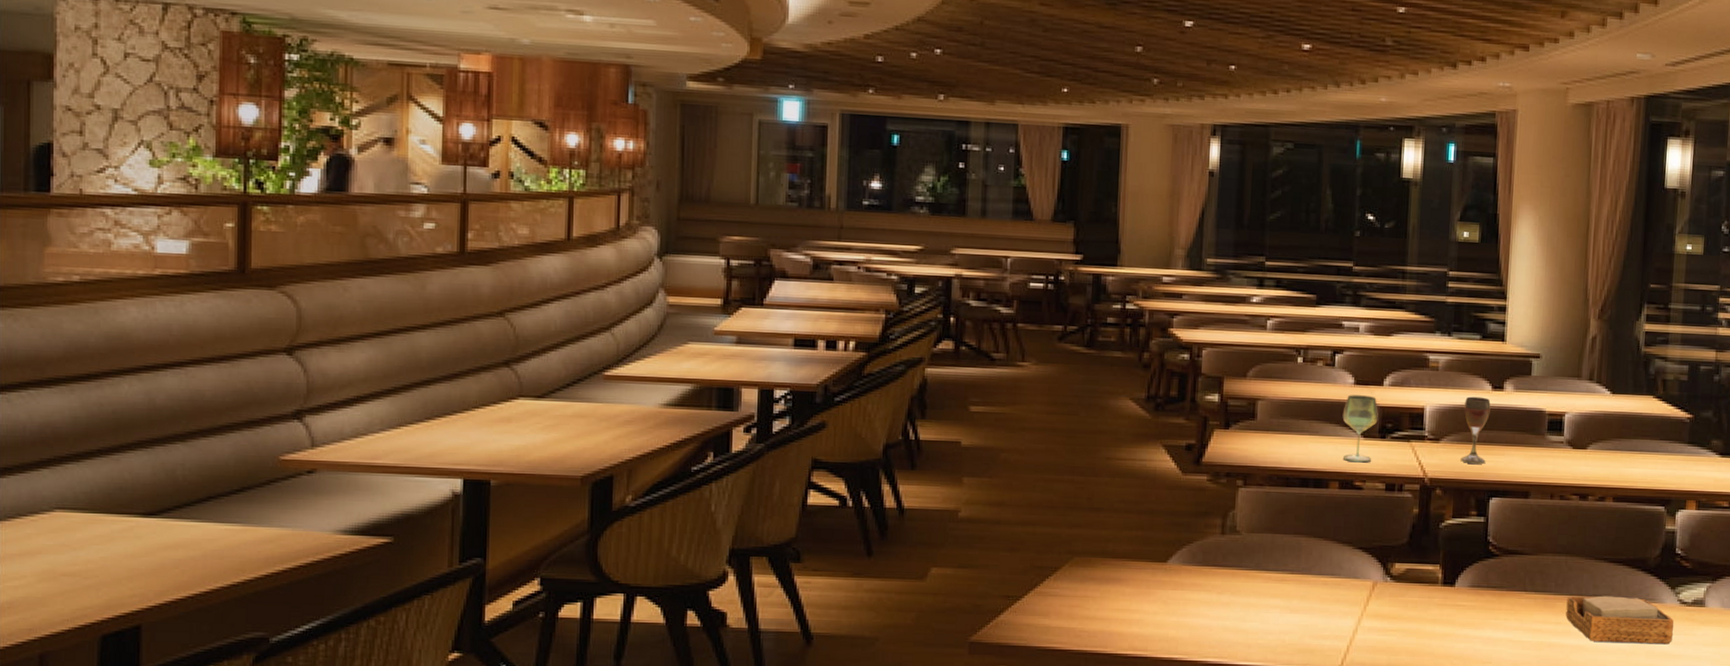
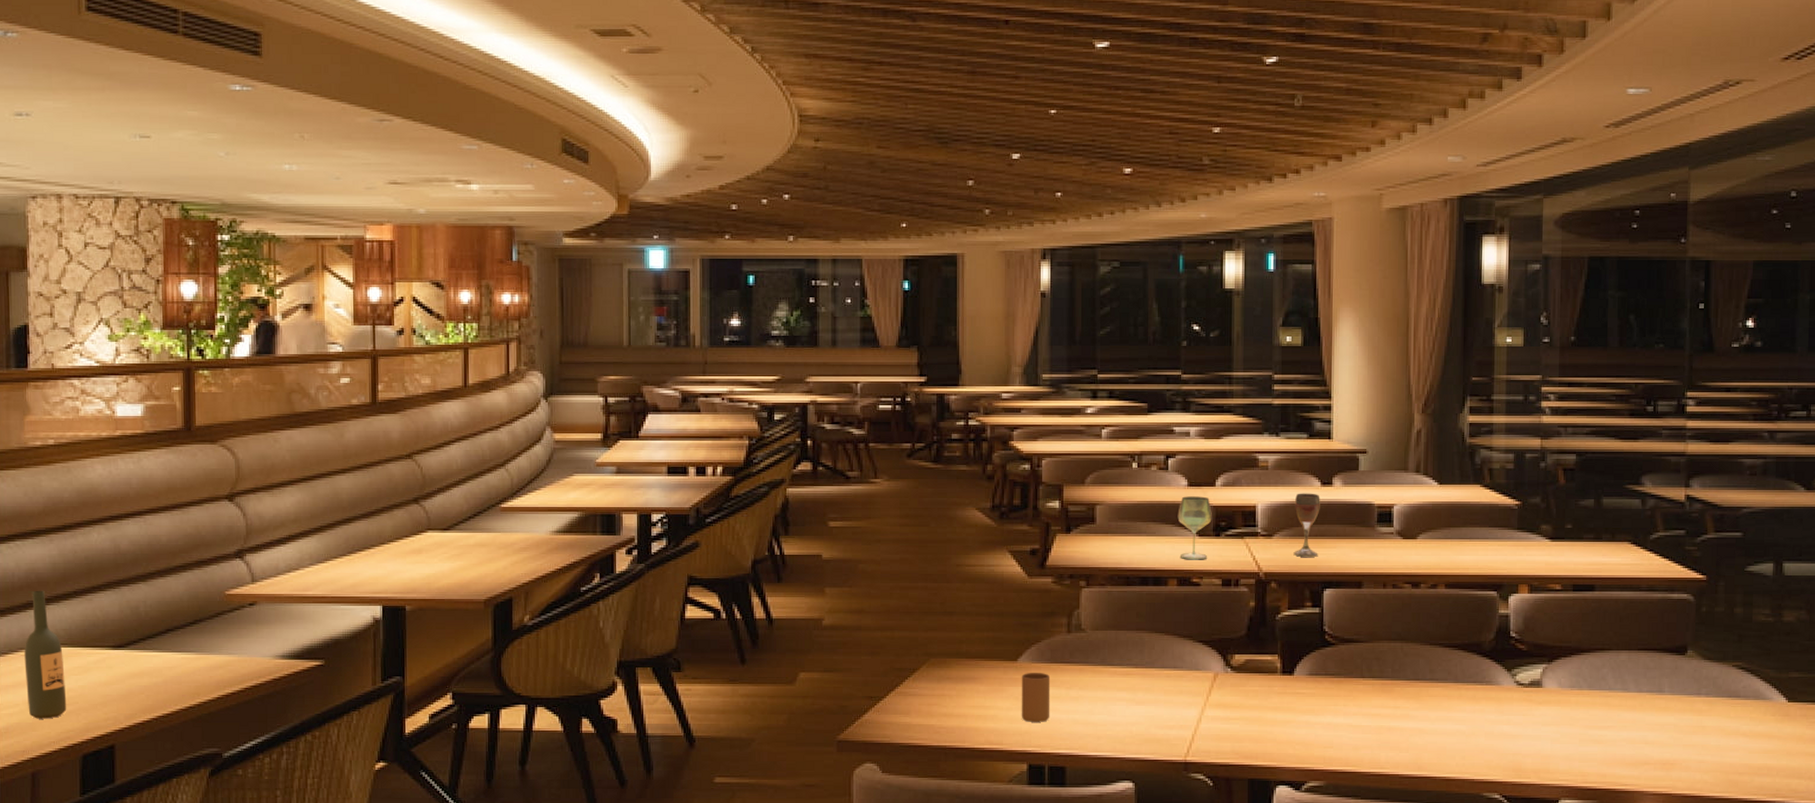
wine bottle: none [35,446,85,594] -> present [24,590,67,719]
cup: none [1168,574,1201,628] -> present [1021,672,1051,722]
napkin holder: present [1566,595,1674,645] -> none [1404,680,1512,725]

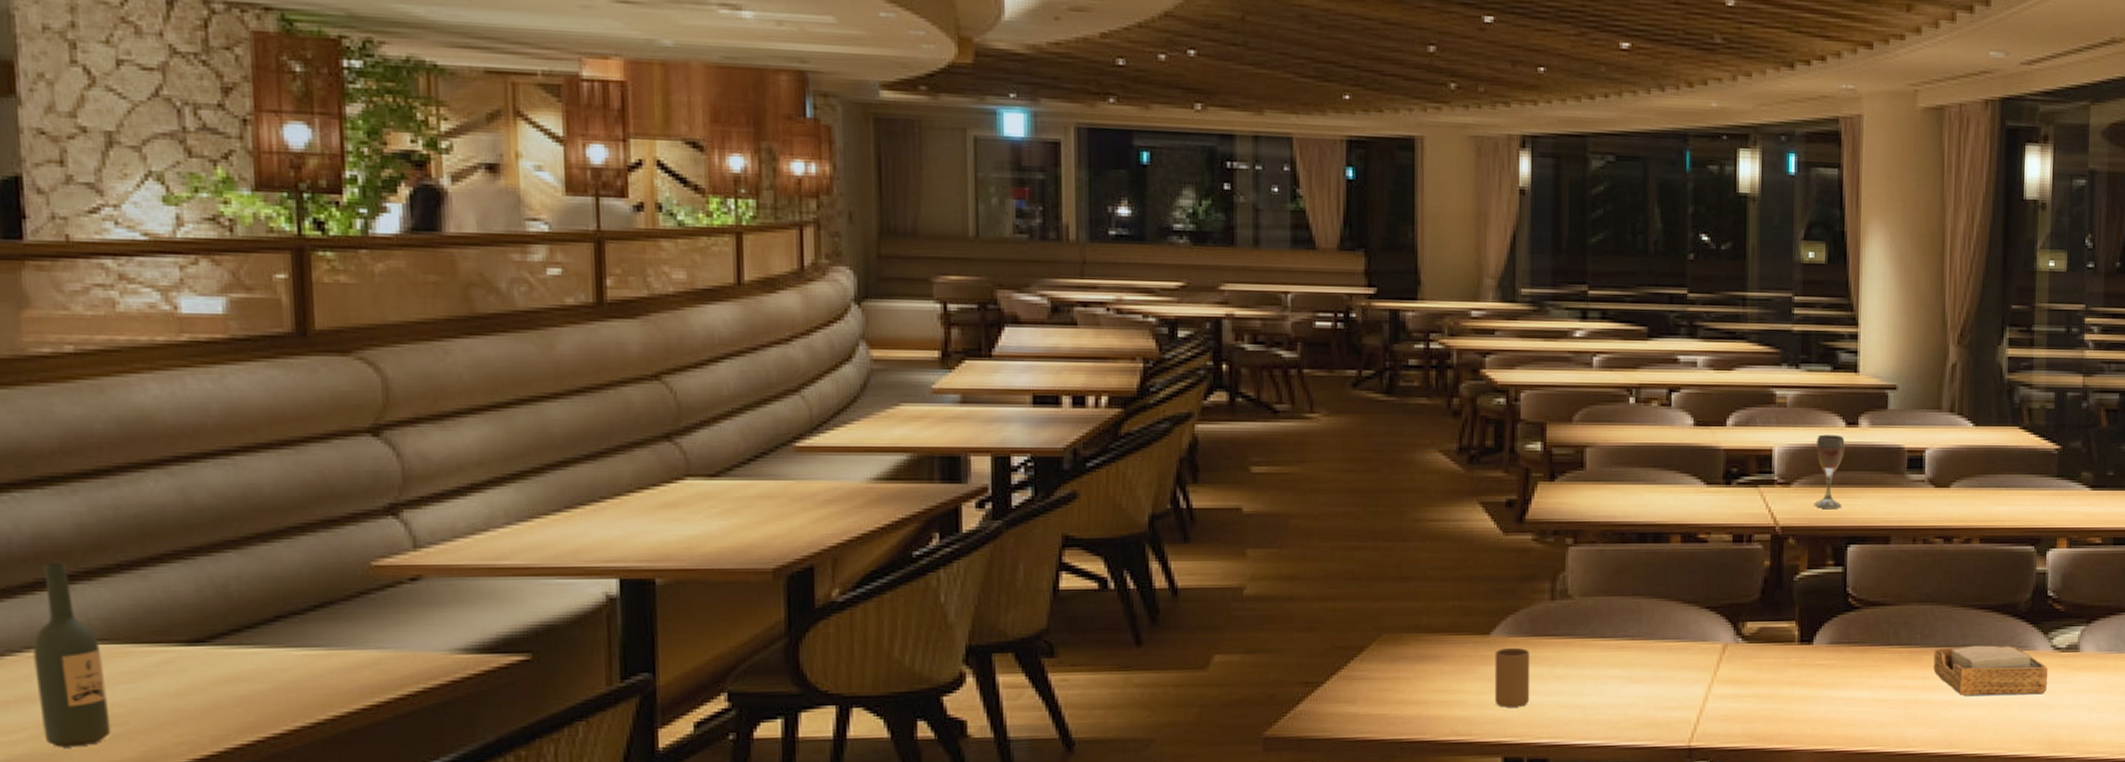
wine glass: present [1177,496,1212,560] -> none [1682,437,1722,513]
napkin holder: none [1404,680,1512,725] -> present [1933,645,2048,696]

